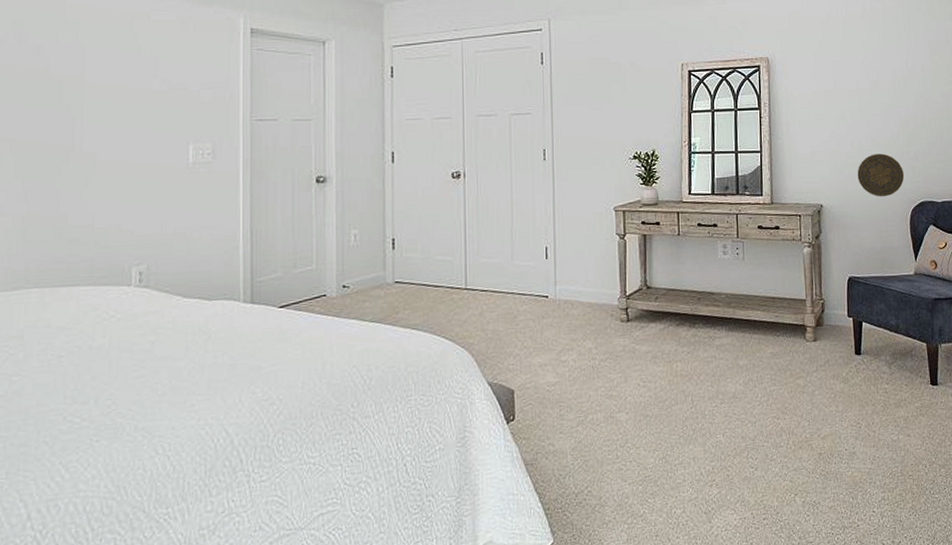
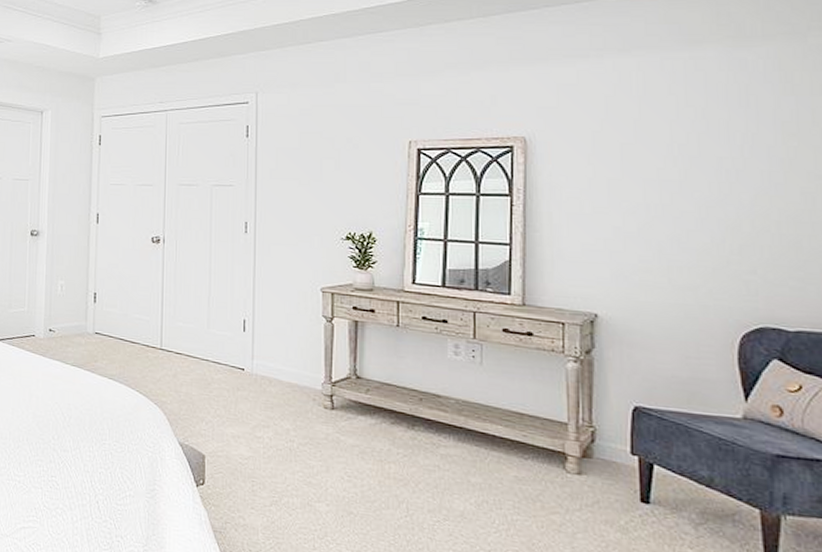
decorative plate: present [857,153,905,197] -> none [653,260,732,315]

